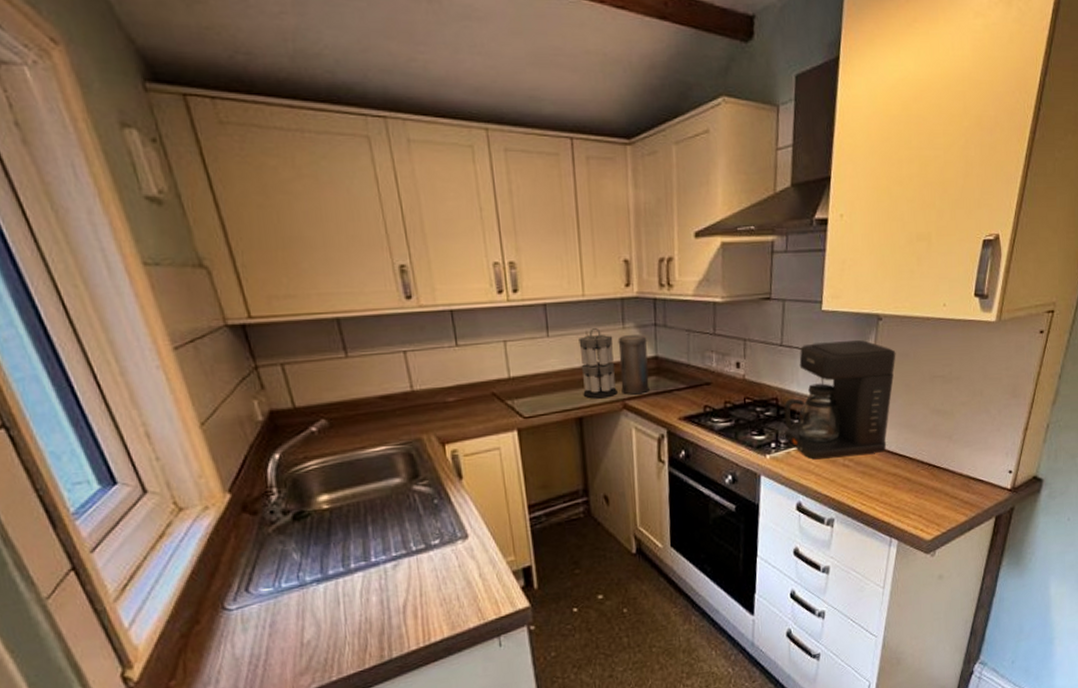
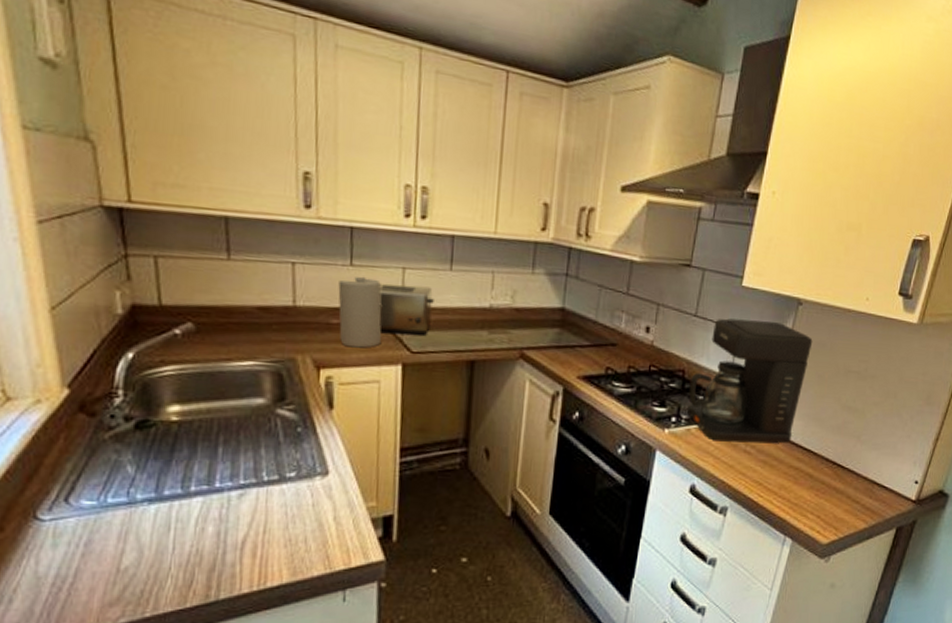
paper towel holder: none [448,354,496,421] -> present [338,276,382,348]
toaster: none [485,355,538,403] -> present [379,283,434,335]
spice rack: present [578,327,617,399] -> none [479,267,520,344]
canister: present [617,334,650,395] -> none [521,281,556,346]

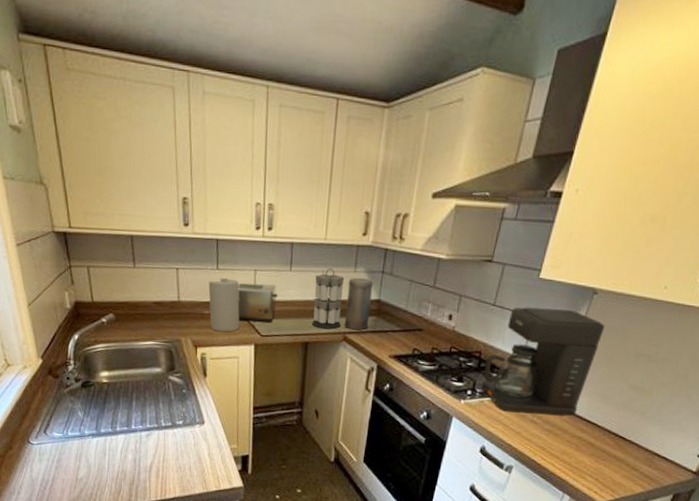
spice rack: none [479,267,520,344] -> present [312,267,345,330]
canister: none [521,281,556,346] -> present [344,278,374,331]

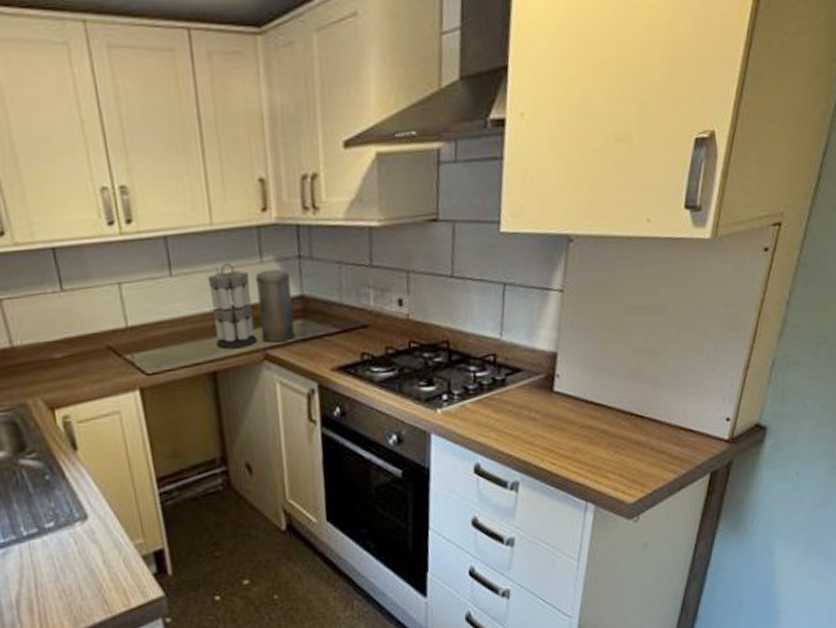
paper towel holder: present [208,277,240,332] -> none [52,300,113,381]
toaster: present [237,282,278,323] -> none [96,299,162,359]
coffee maker: present [482,307,605,416] -> none [456,266,591,413]

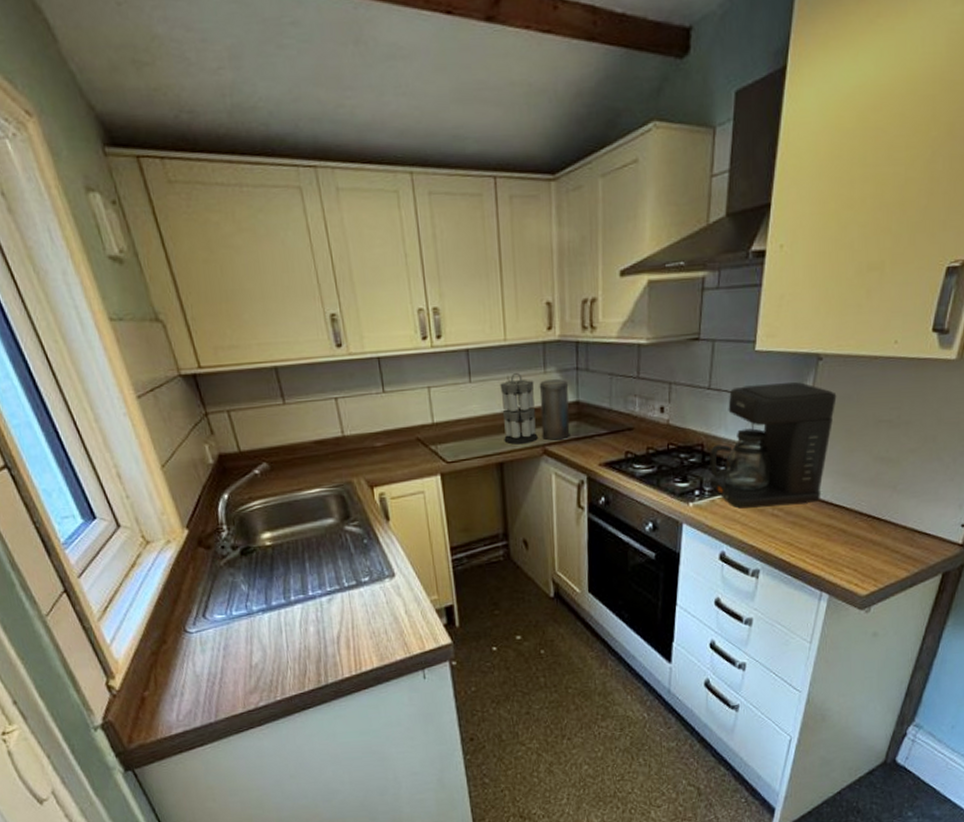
coffee maker: none [456,266,591,413] -> present [709,381,837,508]

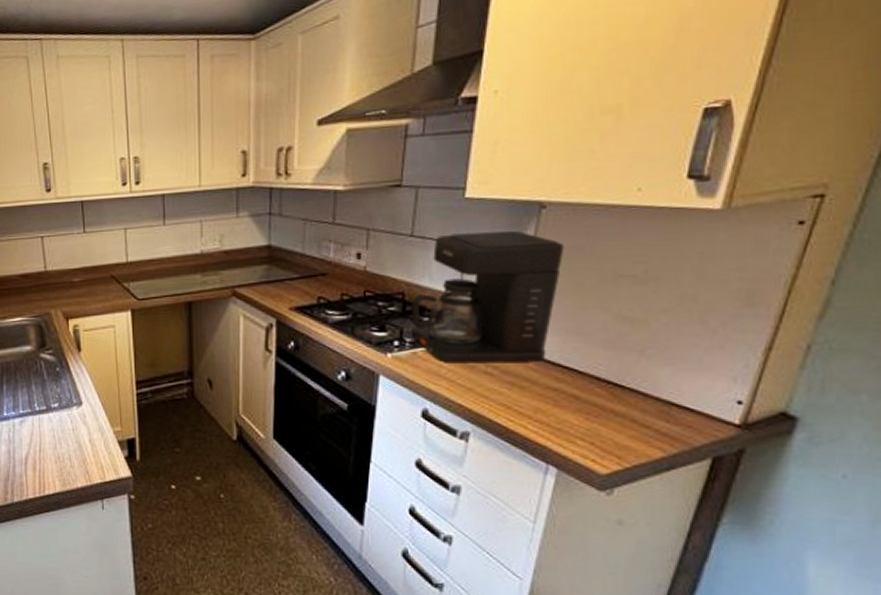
spice rack: present [500,372,538,444] -> none [193,216,227,285]
canister: present [539,379,570,441] -> none [231,223,261,283]

